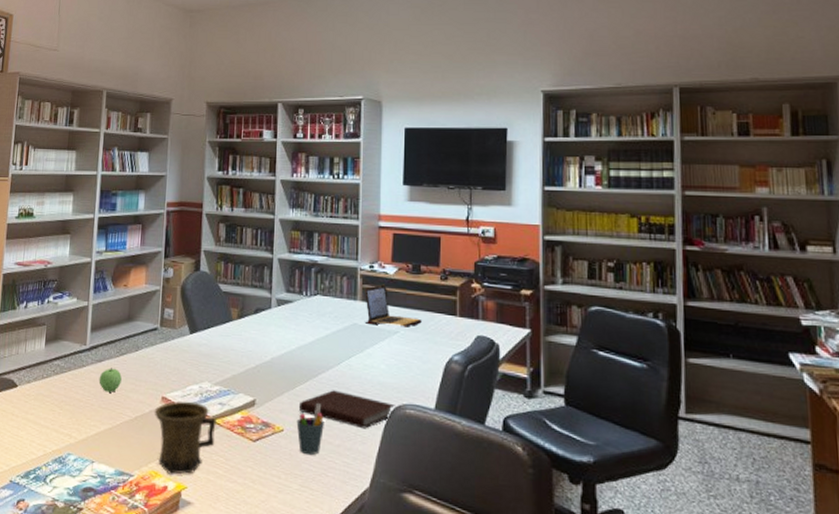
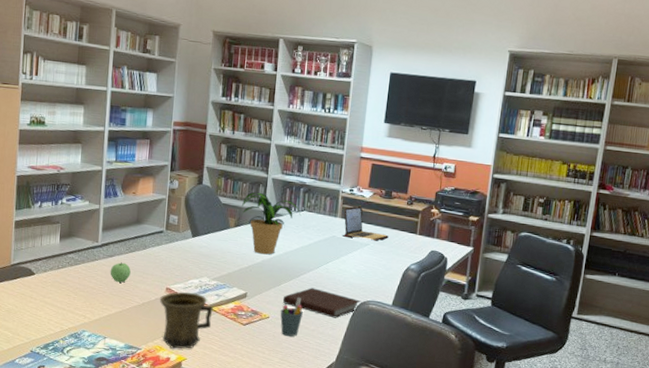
potted plant: none [244,276,314,351] -> present [241,192,301,255]

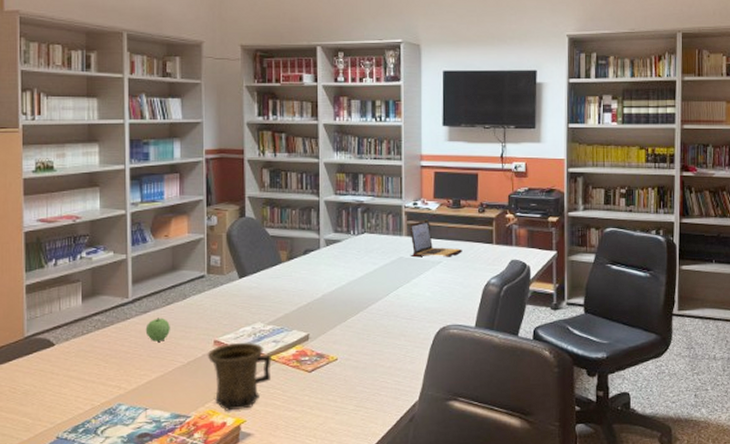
potted plant: present [241,192,301,255] -> none [292,218,362,288]
pen holder: present [280,298,303,337] -> none [349,332,376,378]
notebook: present [283,288,361,318] -> none [352,319,440,350]

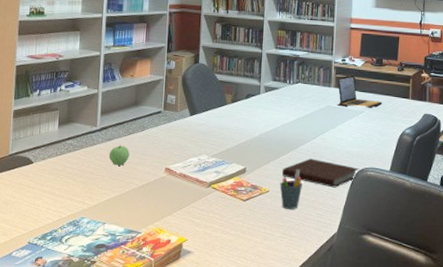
mug: present [207,342,272,411] -> none [158,171,213,230]
pen holder: none [349,332,376,378] -> present [280,169,302,209]
notebook: none [352,319,440,350] -> present [282,158,359,188]

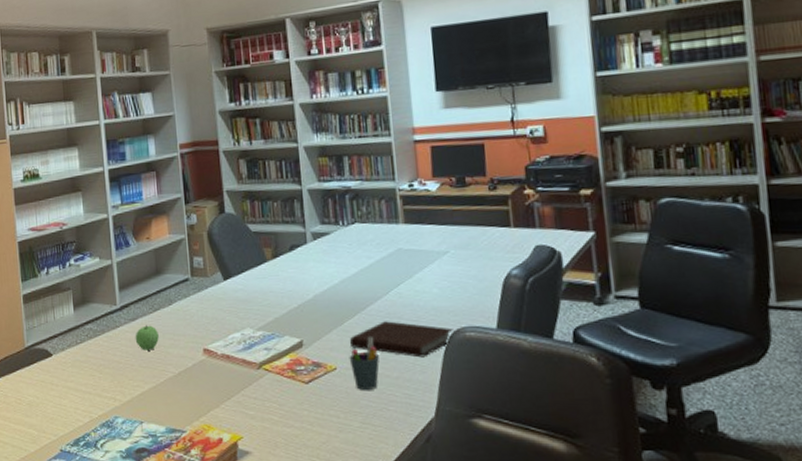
laptop: present [337,74,382,108] -> none [405,202,473,247]

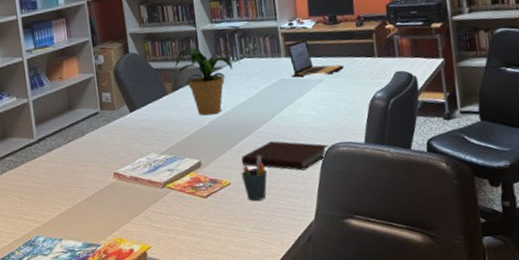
apple: present [135,325,159,351] -> none [52,154,74,177]
potted plant: none [275,209,353,288] -> present [174,48,241,116]
laptop: none [405,202,473,247] -> present [286,38,344,77]

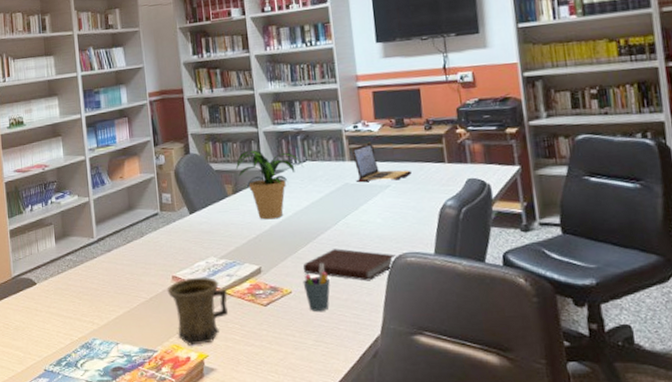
mug: none [109,172,170,239] -> present [167,276,229,346]

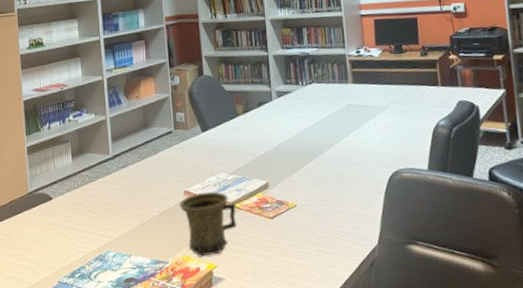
potted plant: present [235,149,304,220] -> none [246,72,310,138]
pen holder: present [303,263,330,311] -> none [307,178,332,223]
notebook: present [304,248,396,281] -> none [308,165,393,195]
laptop: present [351,142,411,182] -> none [353,66,408,103]

